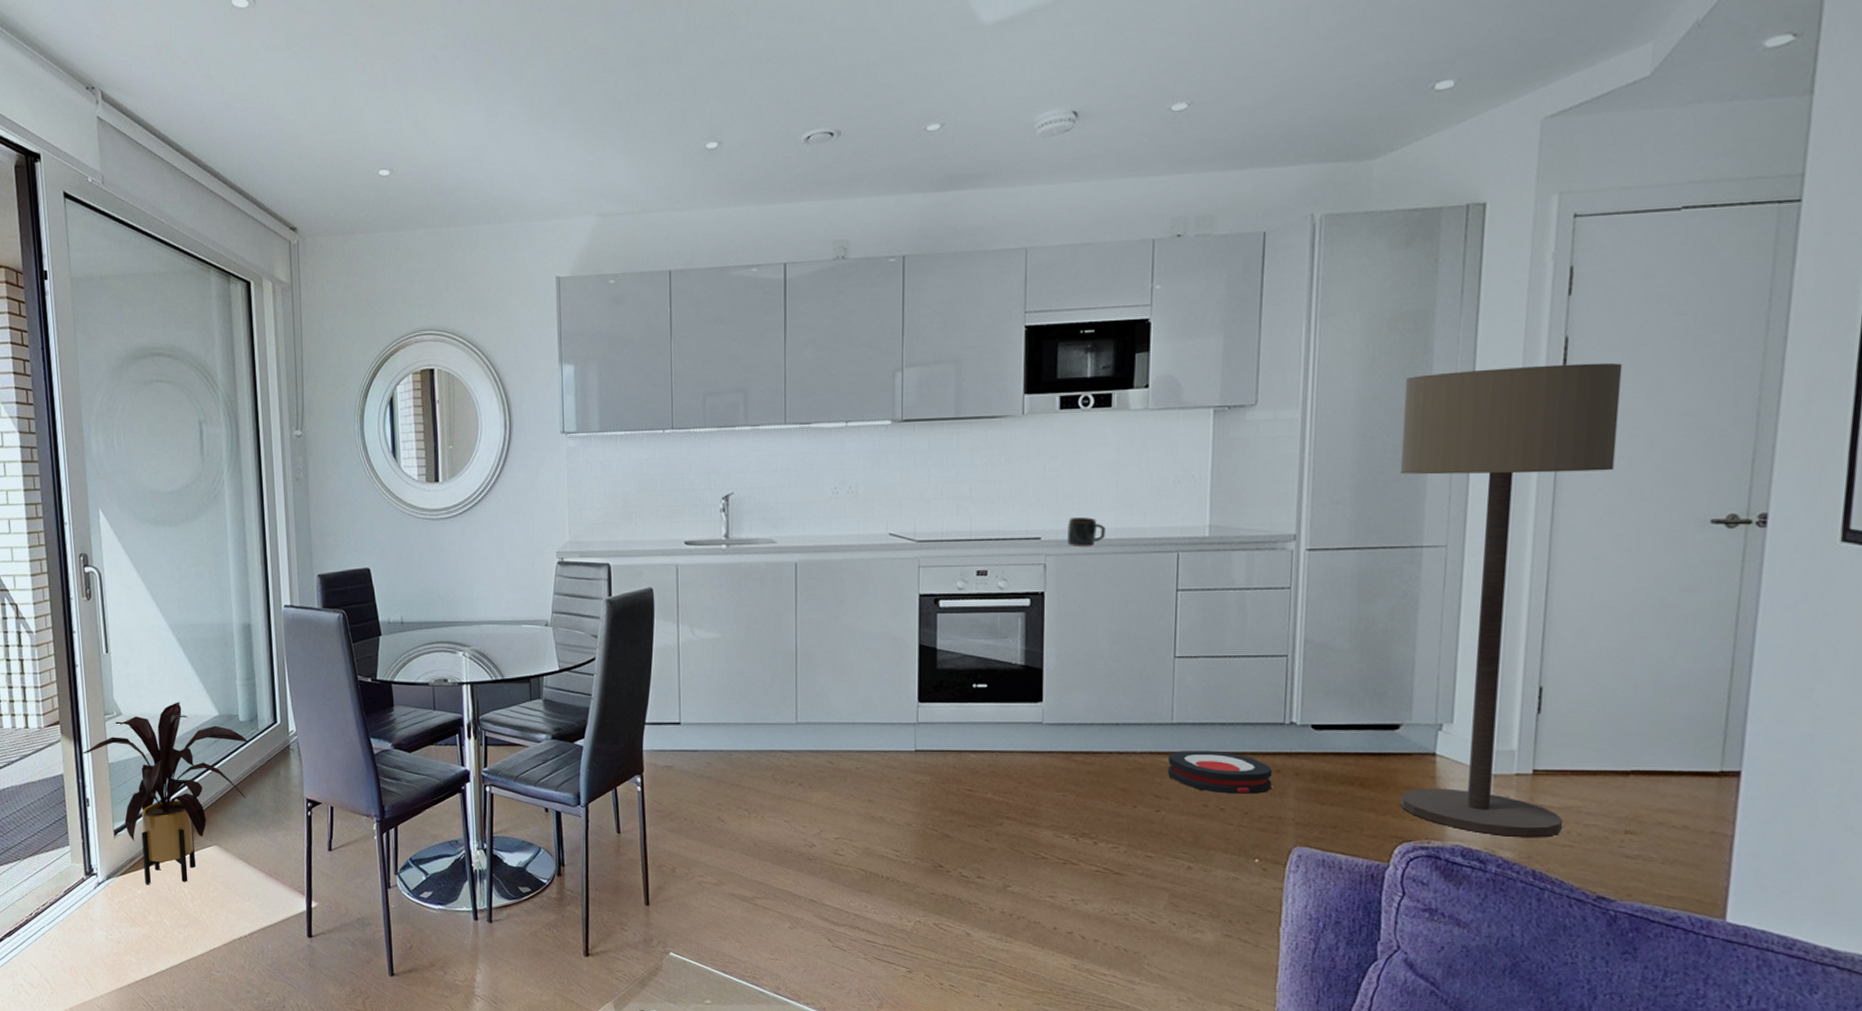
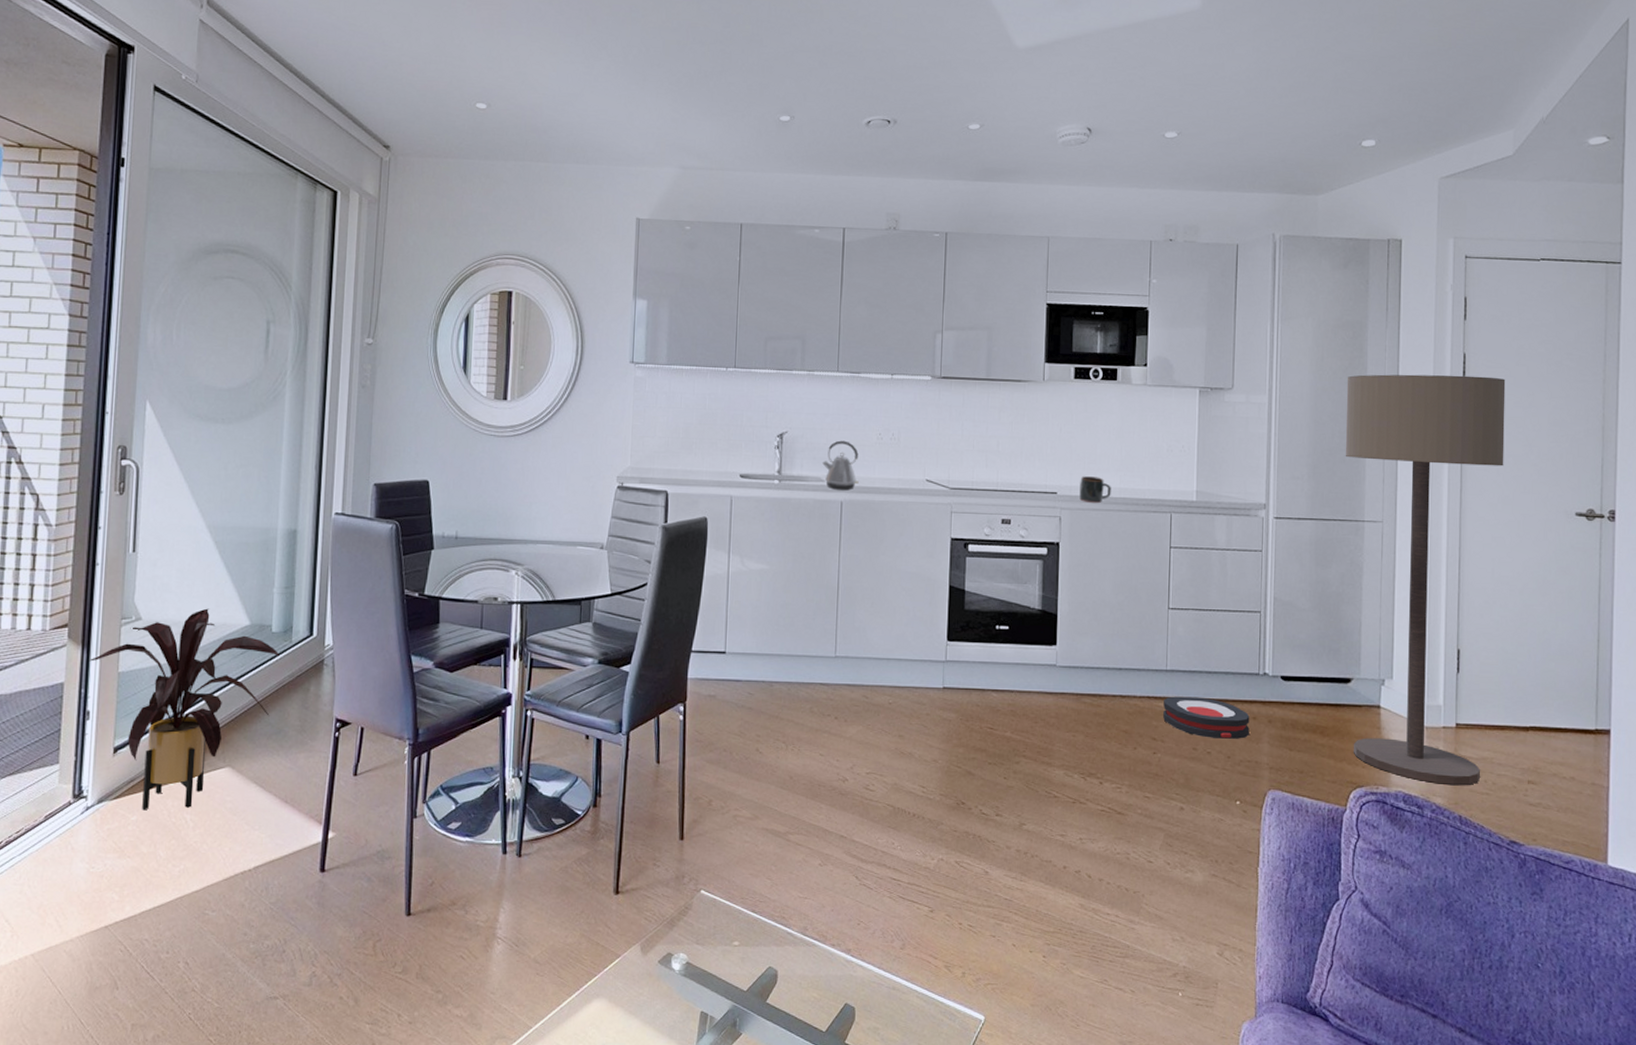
kettle: none [773,498,814,552] -> present [822,440,859,492]

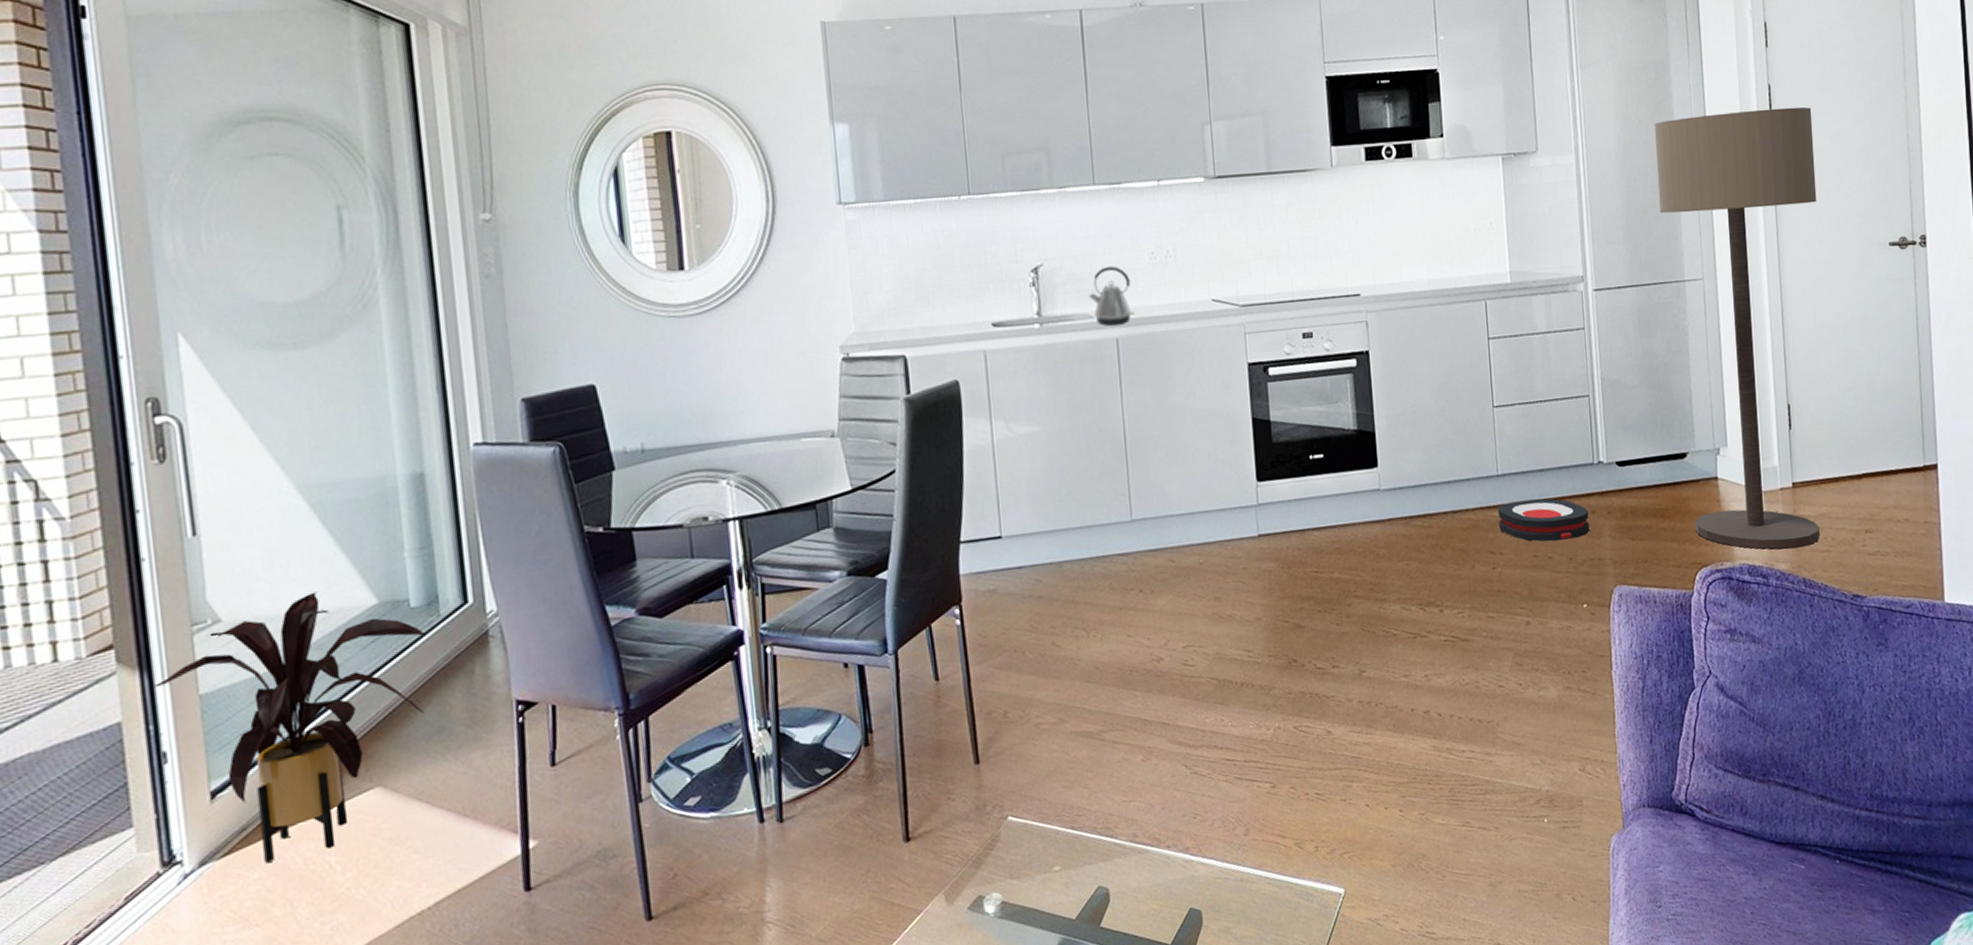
mug: present [1079,476,1111,504] -> none [1384,270,1419,302]

